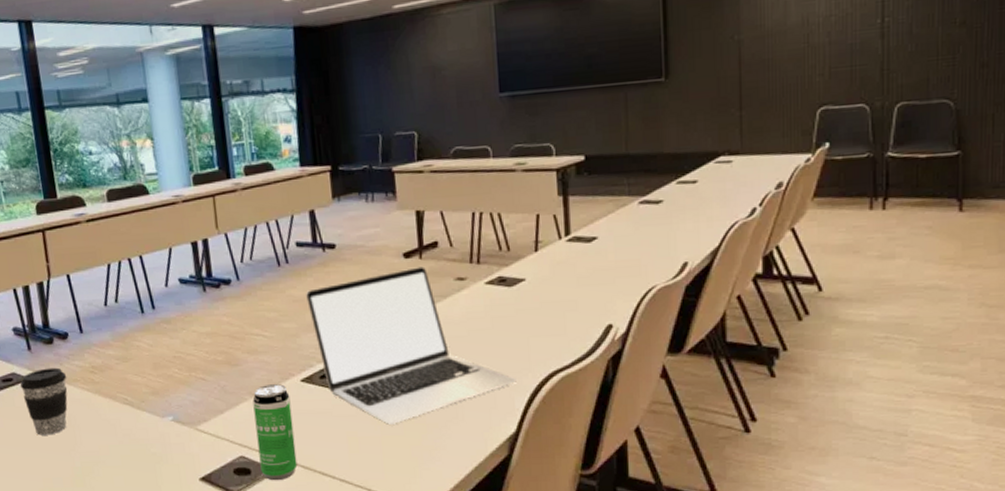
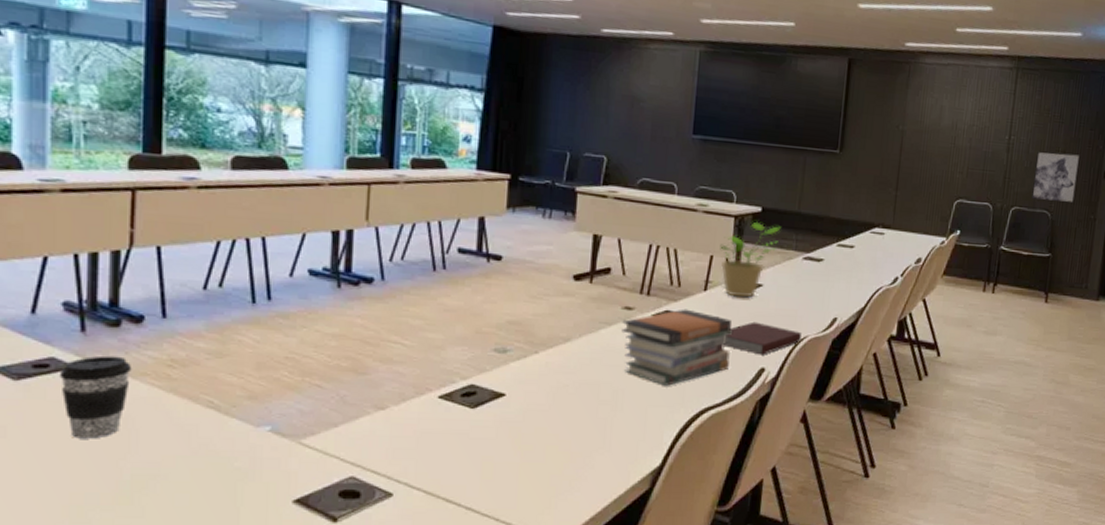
beverage can: present [252,384,298,481] -> none [373,398,423,507]
laptop: present [306,266,517,425] -> none [460,291,668,451]
book stack: none [457,272,573,352] -> present [621,309,733,386]
potted plant: none [545,171,609,254] -> present [720,221,781,298]
notebook: none [563,277,649,311] -> present [723,321,801,355]
wall art: none [923,20,989,90] -> present [1031,151,1081,204]

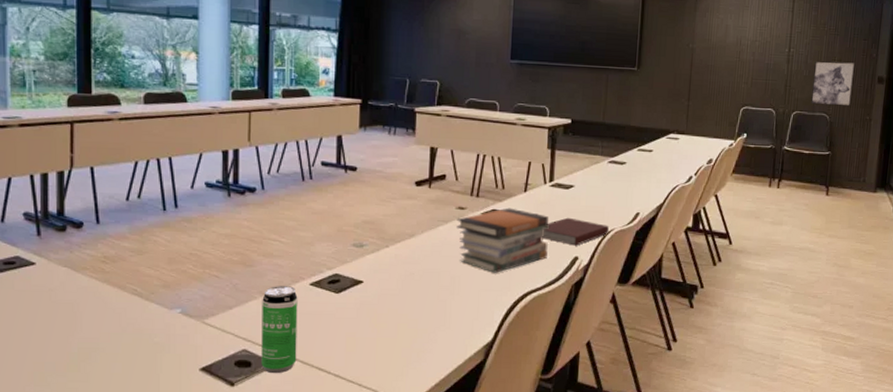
coffee cup: present [59,355,132,439] -> none [22,254,76,320]
beverage can: none [373,398,423,507] -> present [261,286,298,374]
potted plant: present [720,221,781,298] -> none [536,131,588,197]

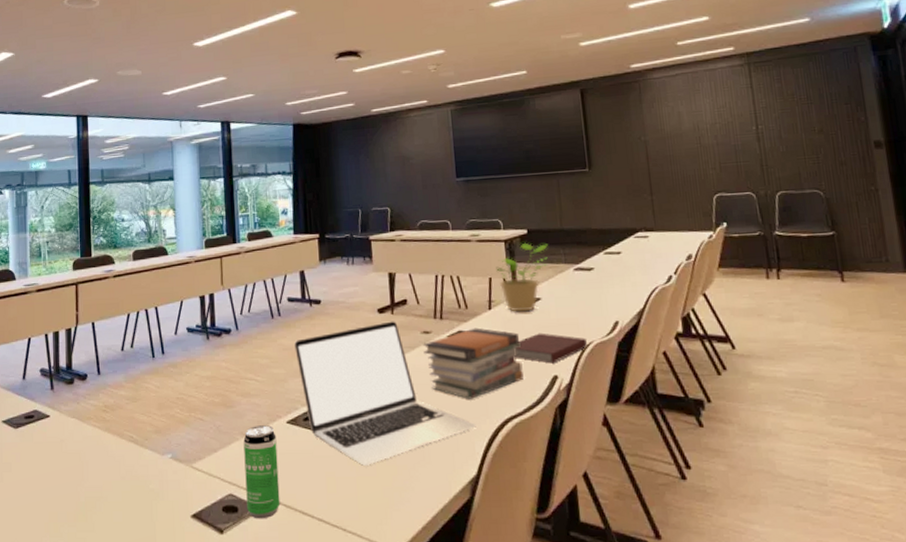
laptop: none [325,194,498,328] -> present [294,321,476,466]
potted plant: none [536,131,588,197] -> present [496,242,548,312]
wall art: present [811,61,856,107] -> none [791,129,848,182]

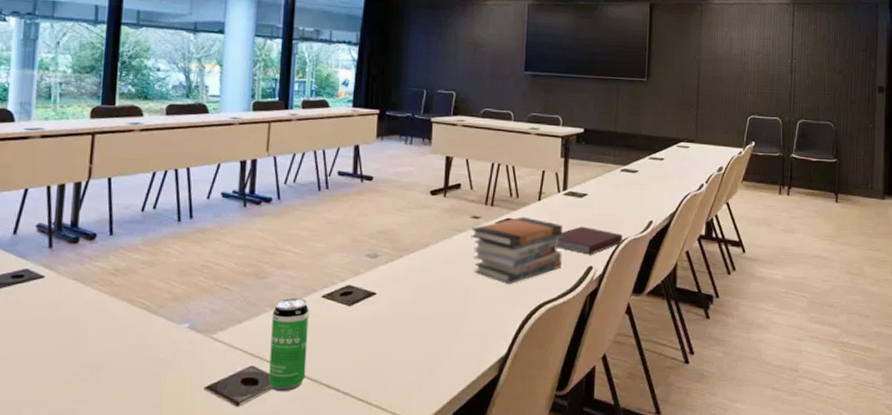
laptop: present [294,321,476,466] -> none [339,203,512,342]
potted plant: present [496,242,548,312] -> none [550,140,601,205]

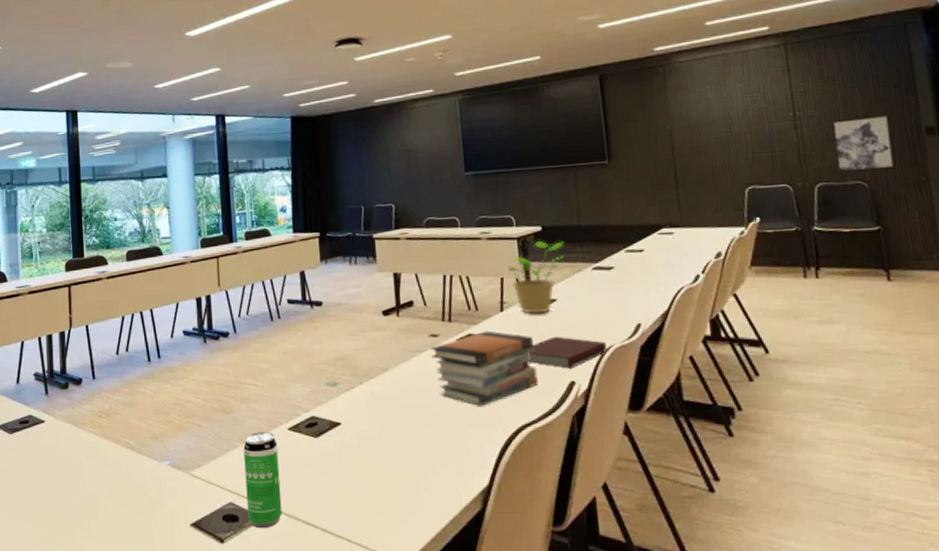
potted plant: none [550,140,601,205] -> present [508,240,564,314]
wall art: none [815,71,856,115] -> present [832,114,896,173]

